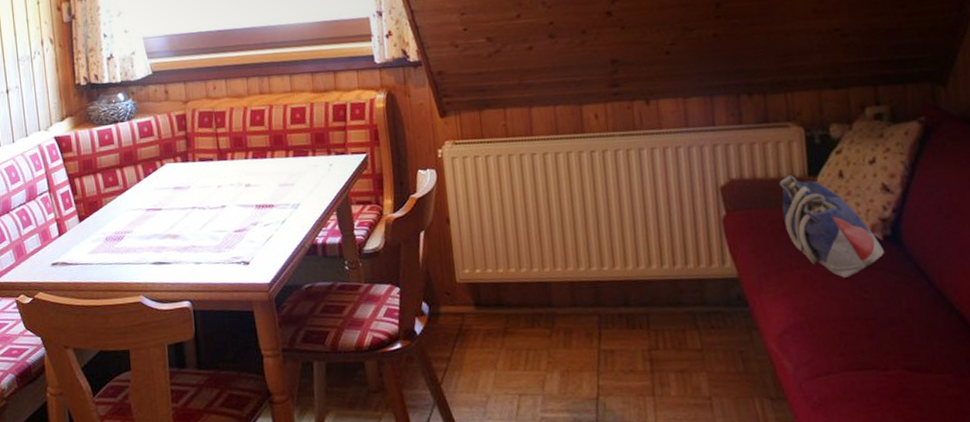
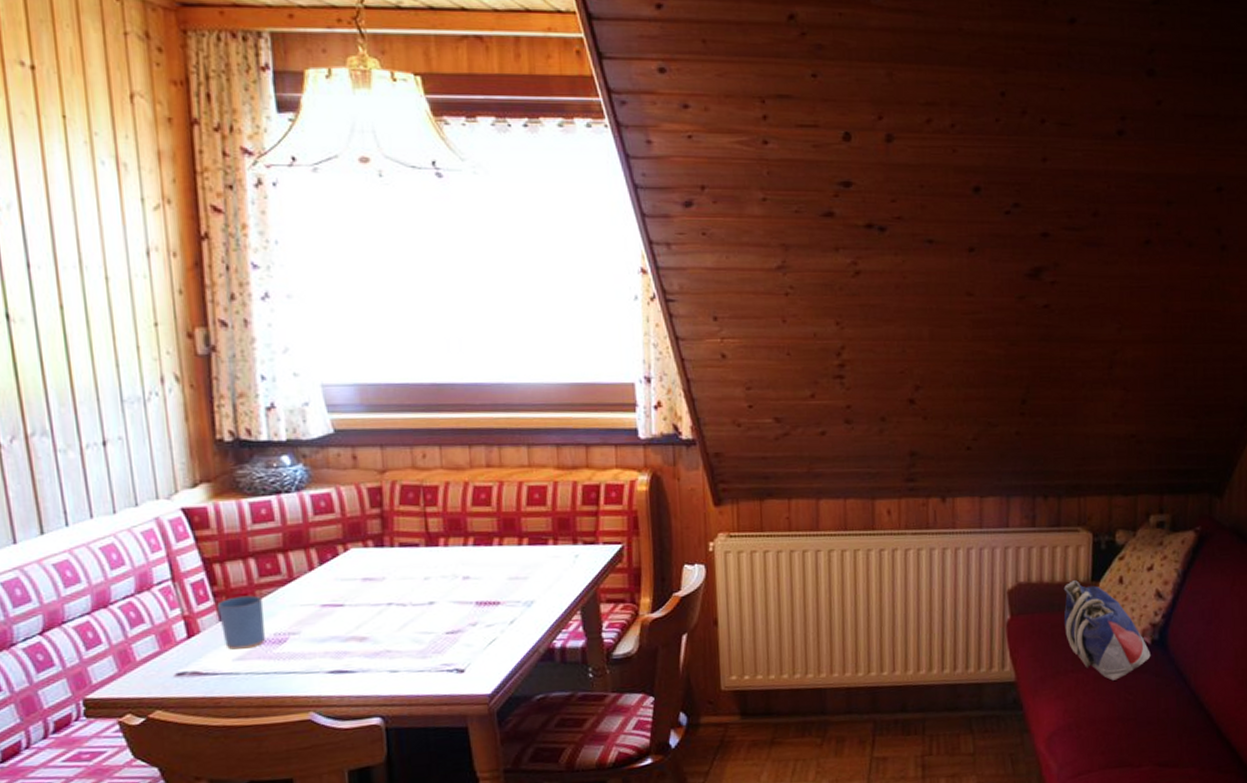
mug: none [77,202,109,245] -> present [216,595,265,650]

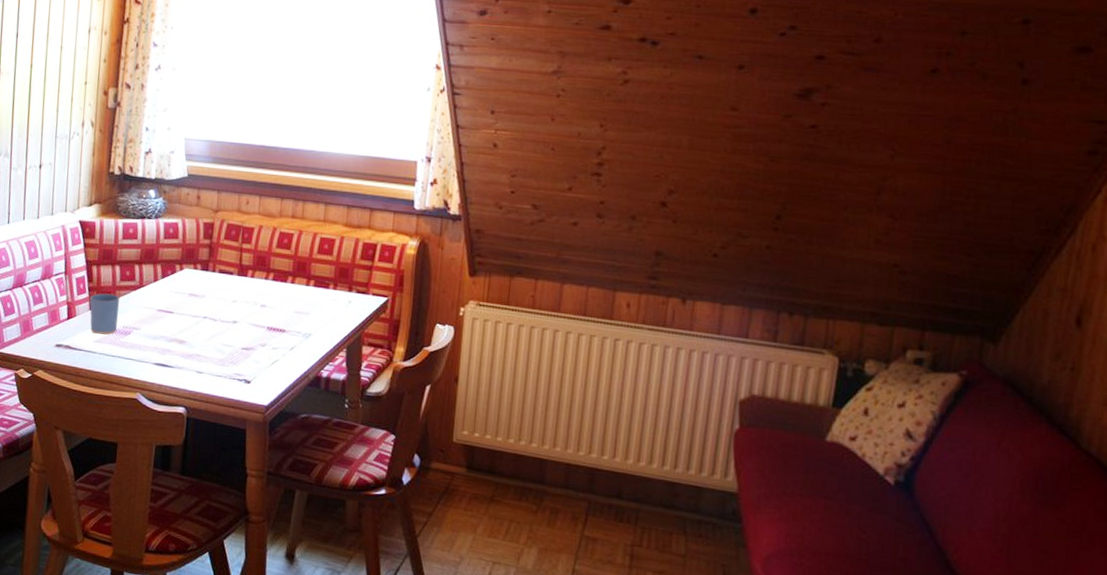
tote bag: present [1063,580,1151,681] -> none [797,403,892,515]

